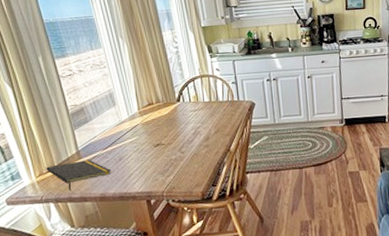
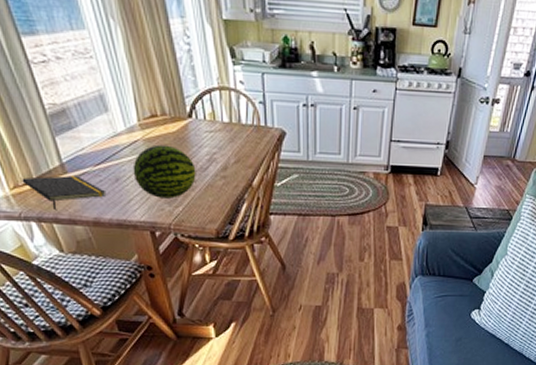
fruit: none [133,125,184,171] -> present [132,144,196,198]

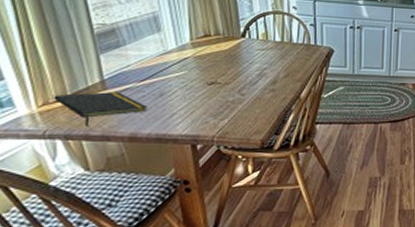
fruit: present [132,144,196,198] -> none [179,61,245,112]

